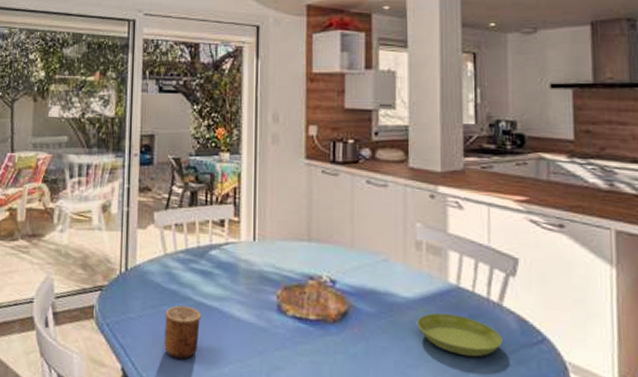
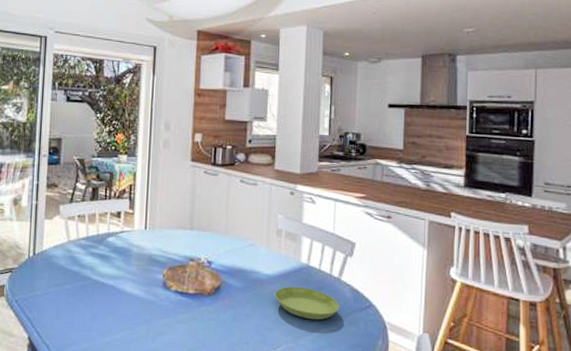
cup: present [164,305,202,359] -> none [66,283,99,328]

